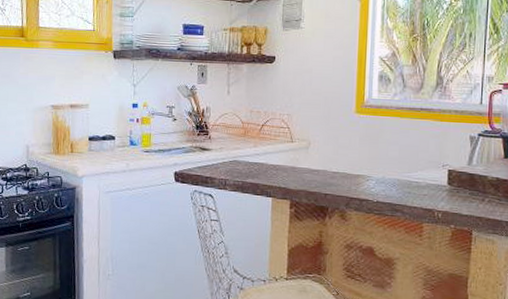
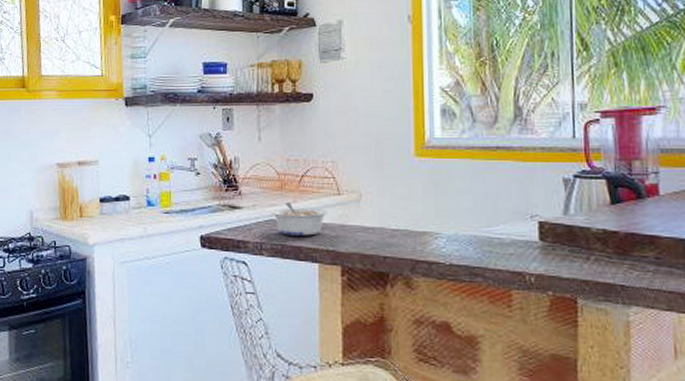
legume: none [235,146,282,175] -> present [271,201,328,236]

